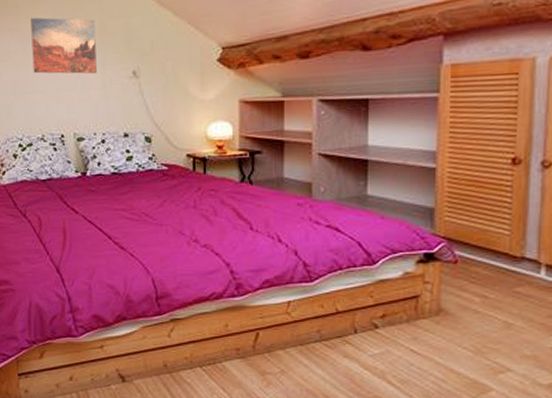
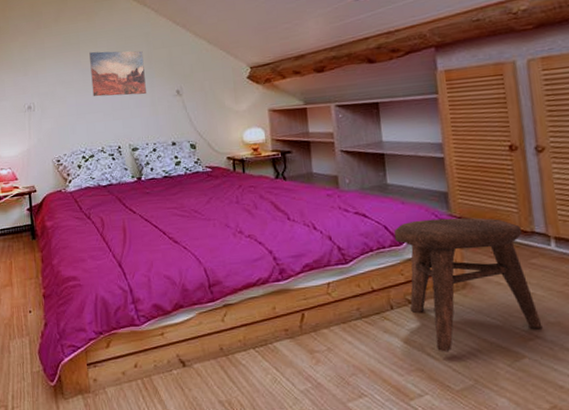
stool: none [368,237,516,381] -> present [393,217,543,352]

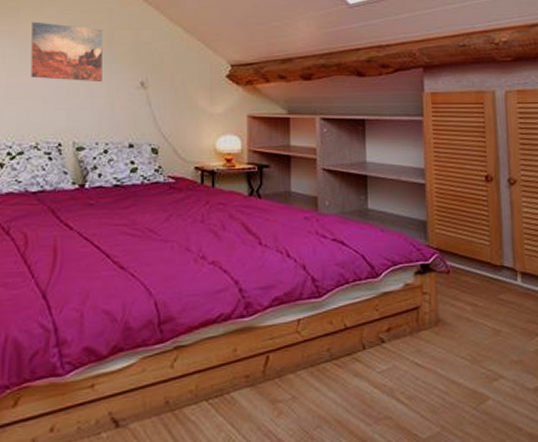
stool: present [393,217,543,352] -> none [371,248,506,397]

